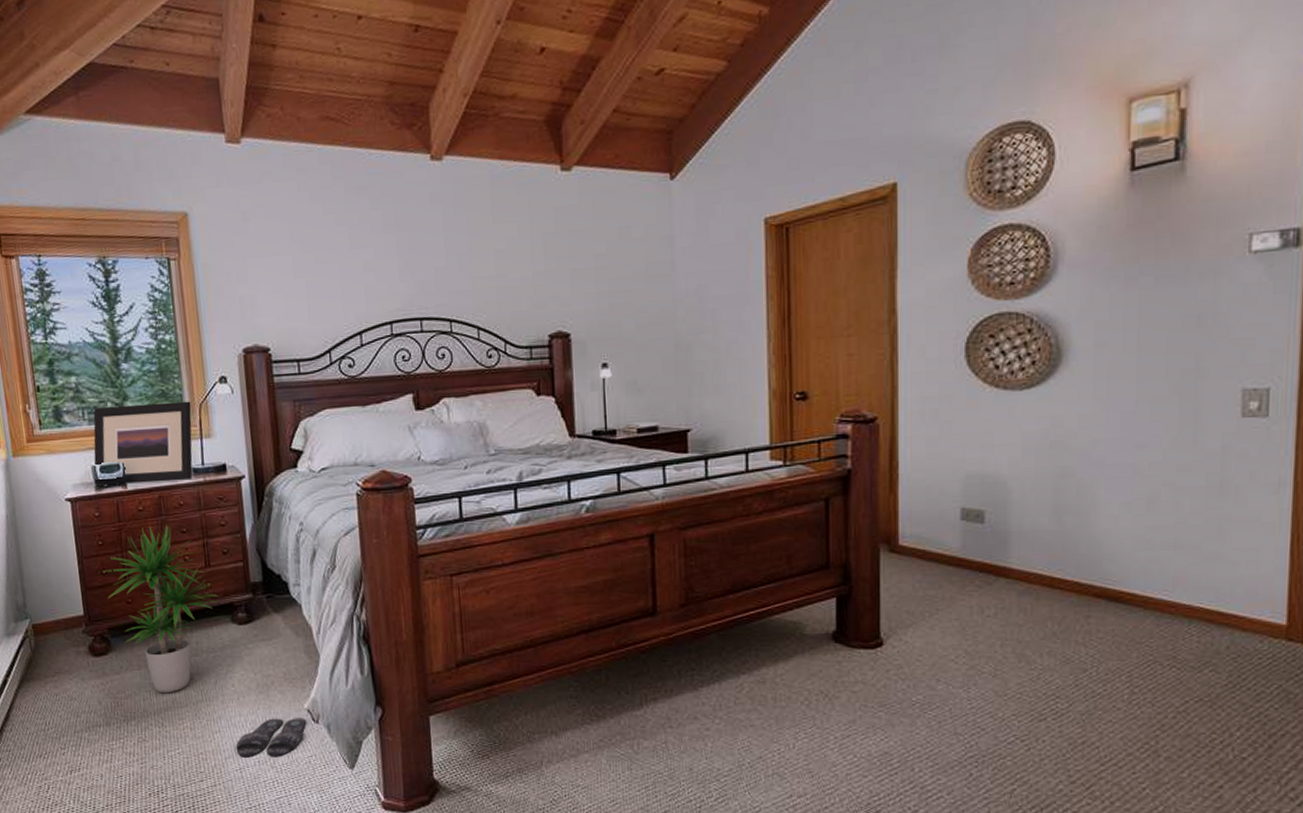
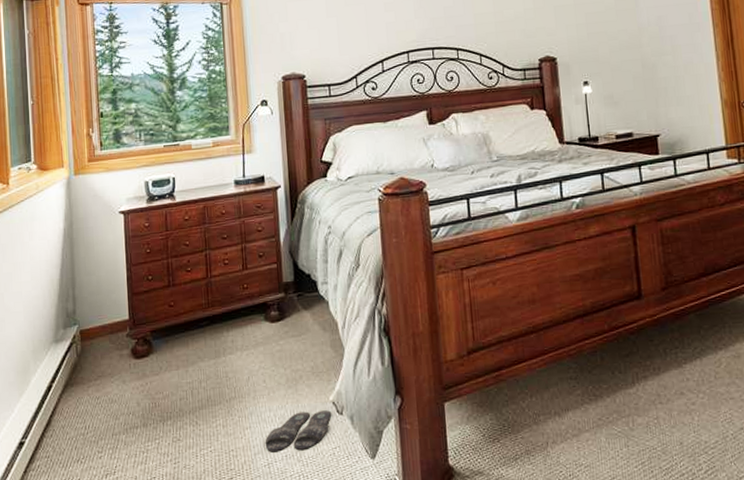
picture frame: present [93,401,193,485] -> none [146,122,236,198]
potted plant: present [104,525,220,694] -> none [150,232,255,392]

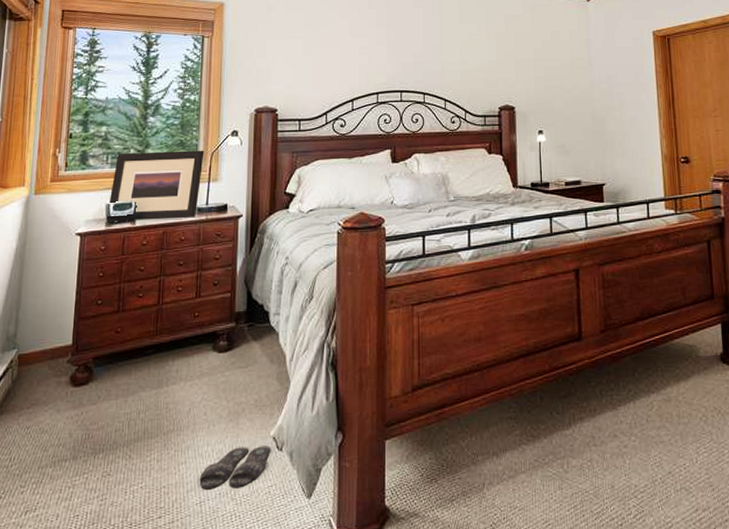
picture frame: none [146,122,236,198] -> present [106,150,204,221]

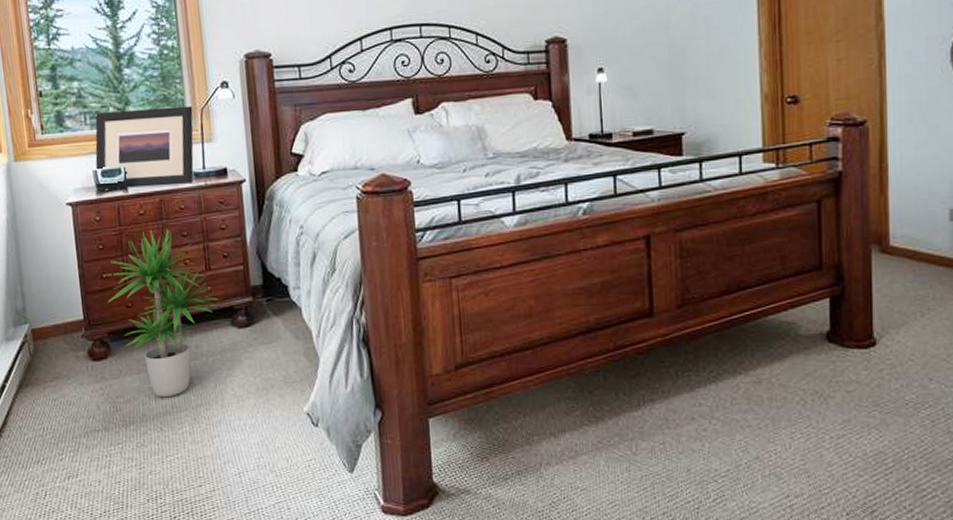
potted plant: none [98,258,205,424] -> present [104,228,220,398]
slippers: present [199,446,271,490] -> none [235,421,307,462]

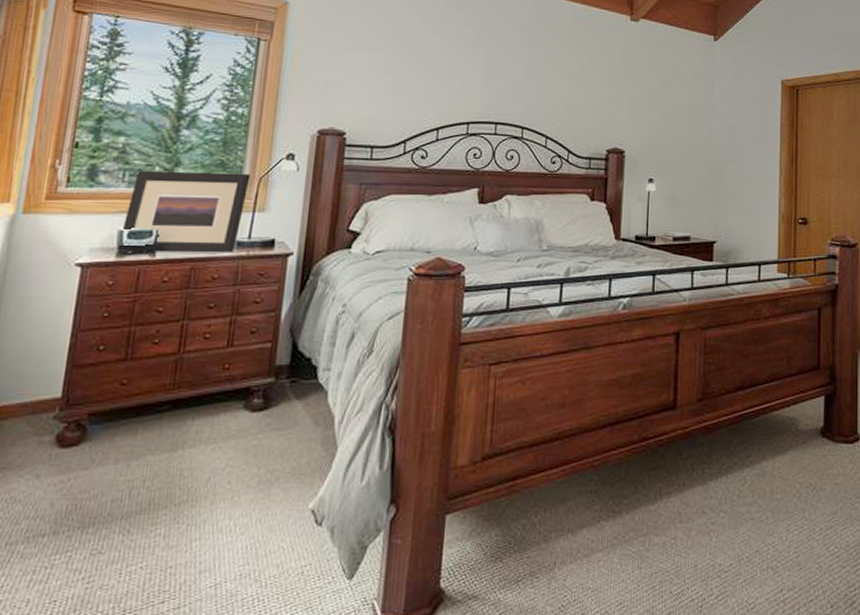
potted plant: present [104,228,220,398] -> none [97,298,236,493]

